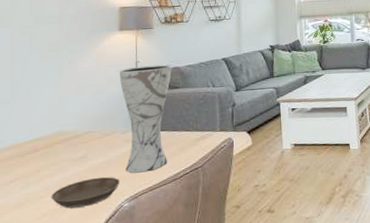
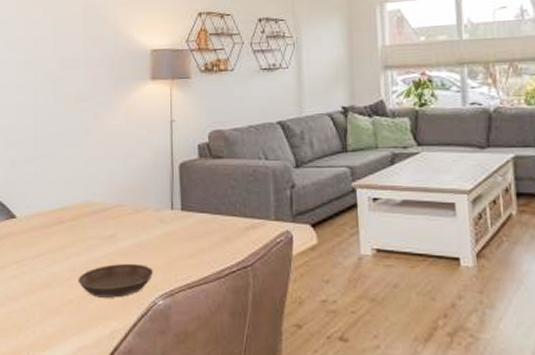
vase: present [119,64,172,173] -> none [151,126,214,264]

